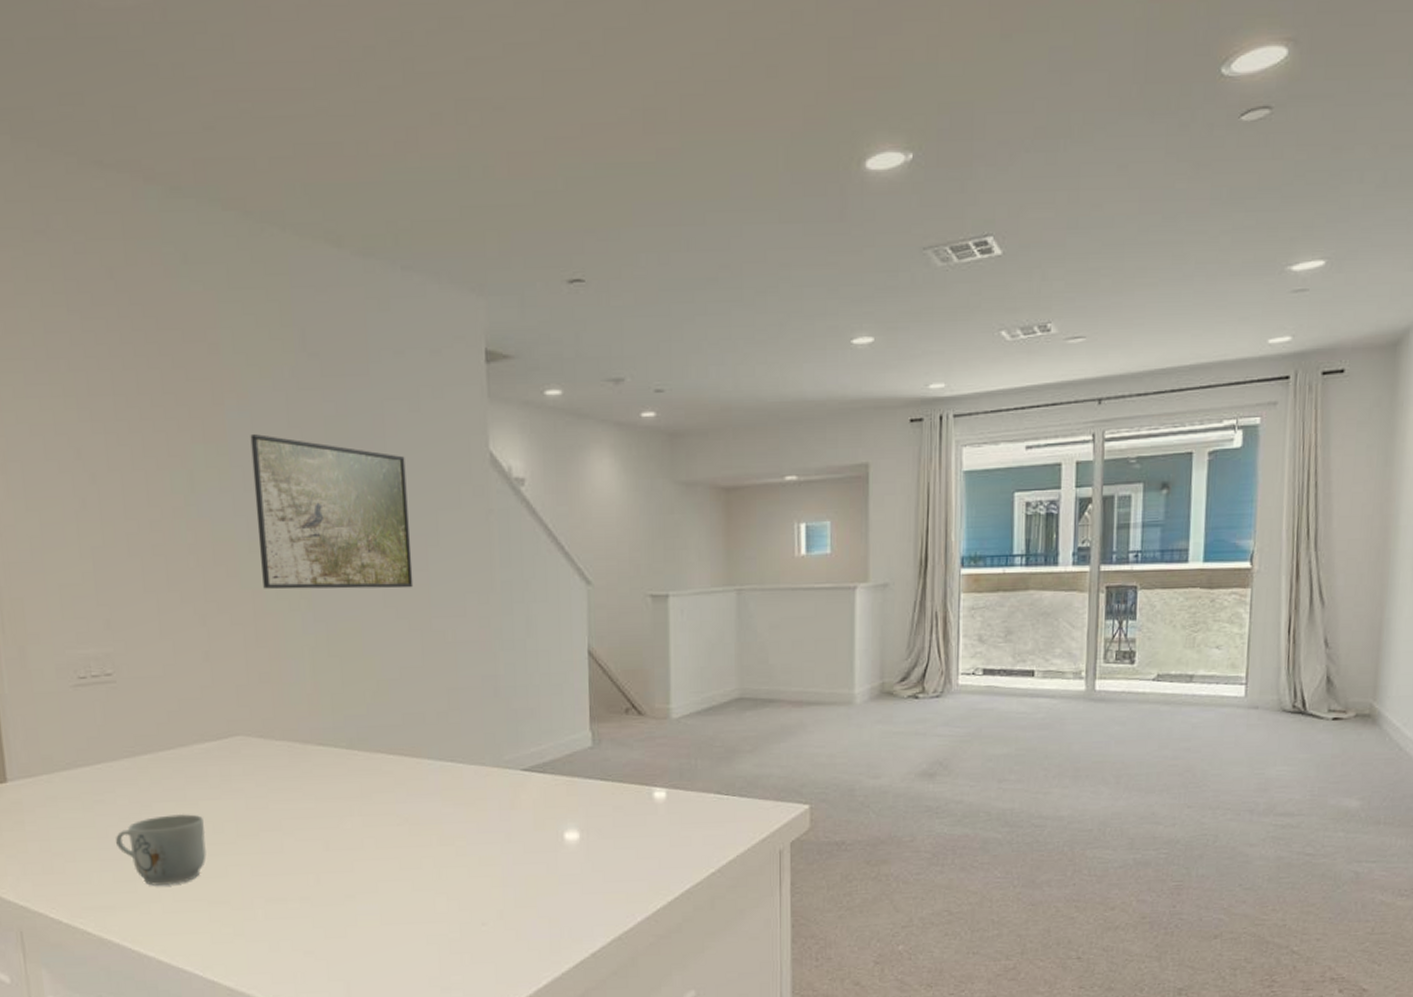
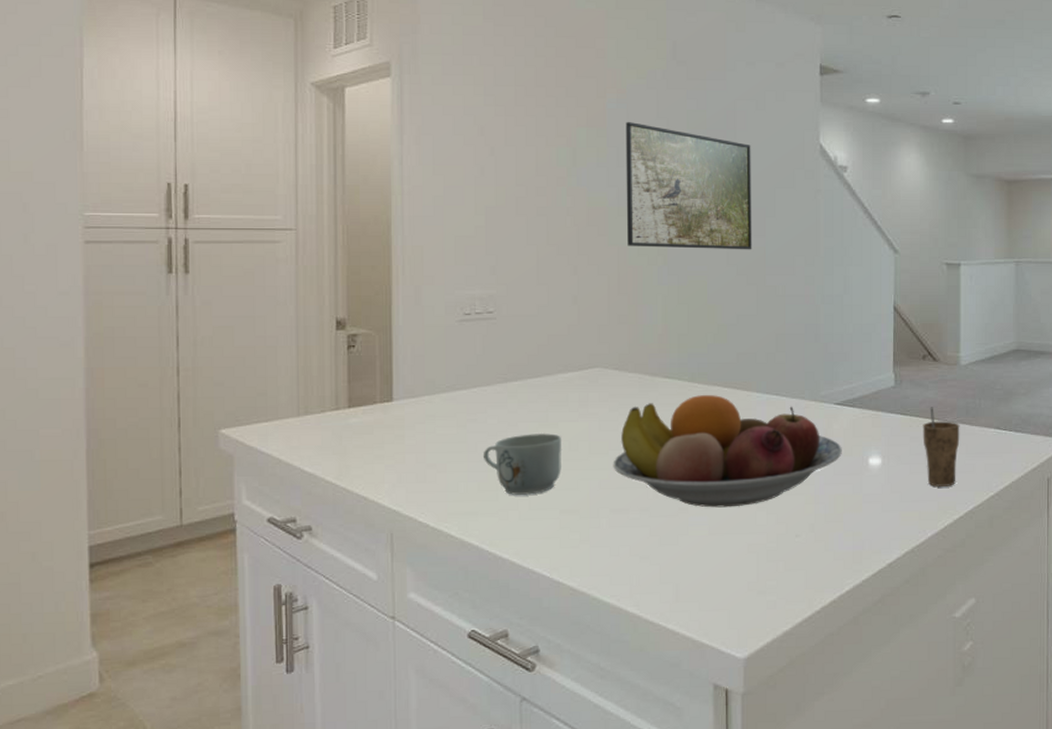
fruit bowl: none [265,764,532,894] -> present [613,395,842,508]
cup: none [627,770,673,864] -> present [923,407,960,487]

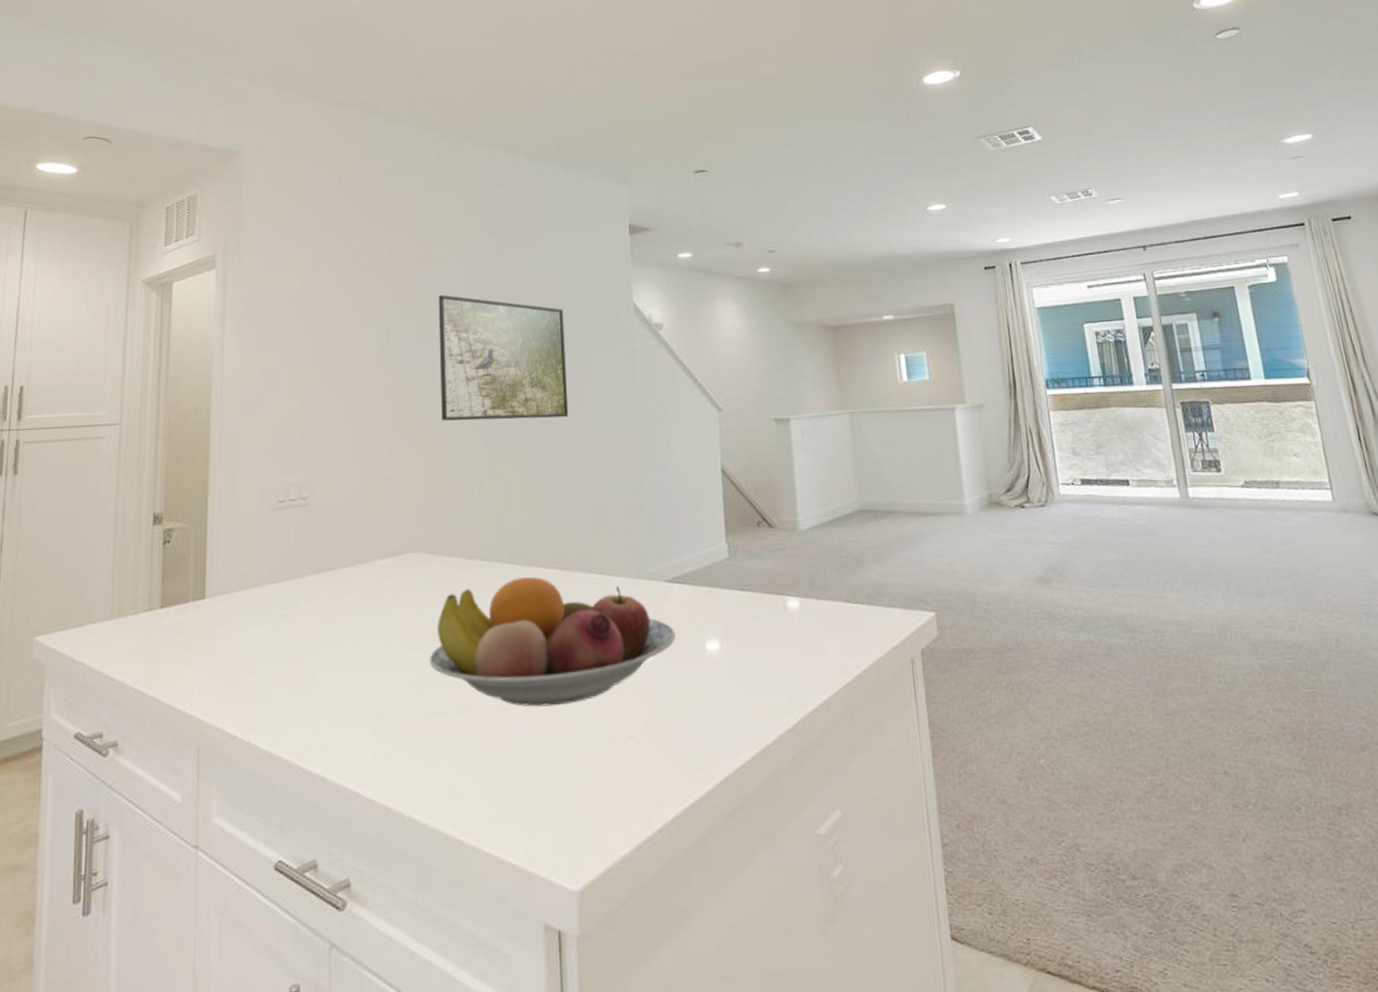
mug: present [482,433,562,495] -> none [294,627,376,699]
cup: present [923,407,960,487] -> none [763,580,806,673]

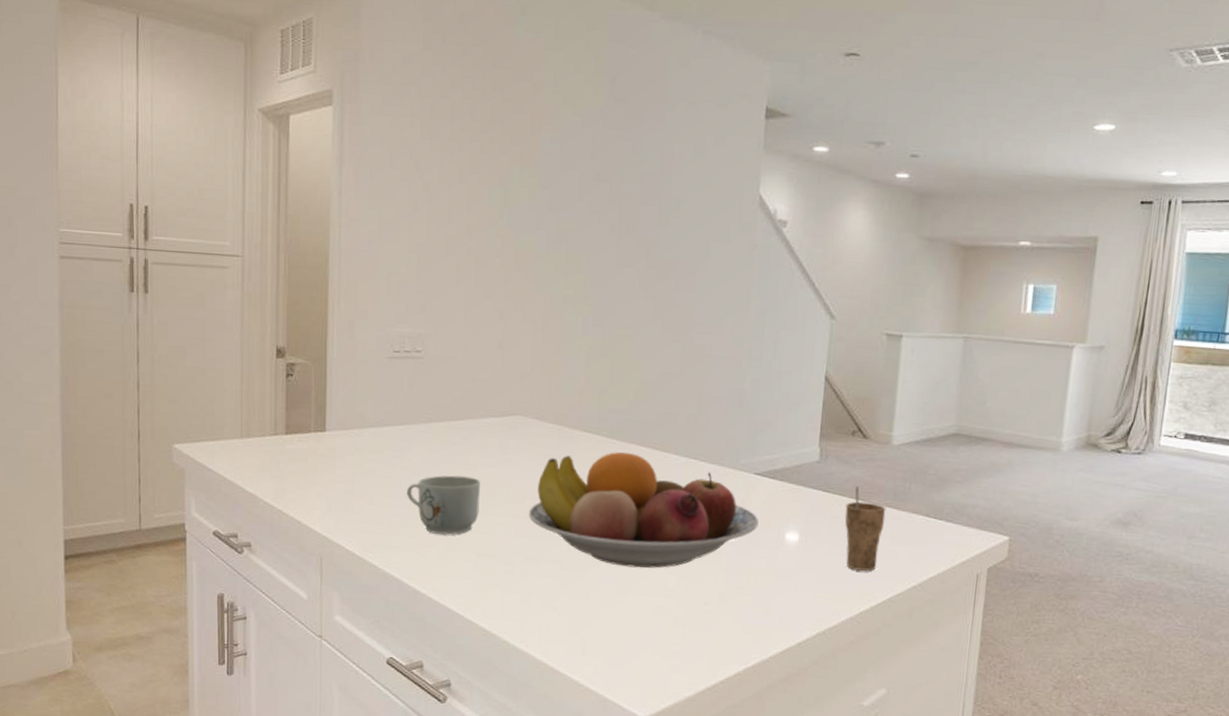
mug: none [294,627,376,699] -> present [406,475,481,535]
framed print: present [438,295,569,421] -> none [554,162,686,306]
cup: none [763,580,806,673] -> present [844,486,886,571]

